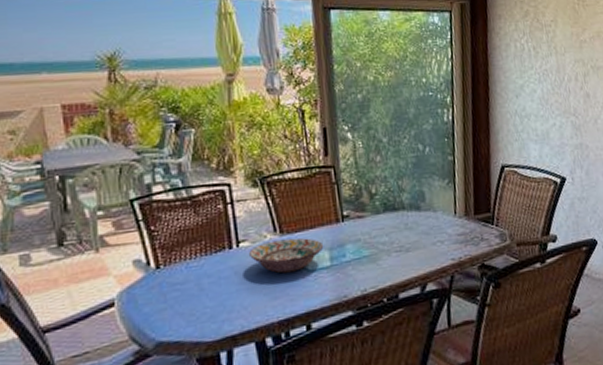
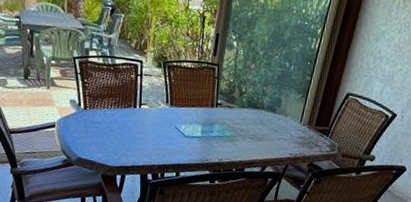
decorative bowl: present [249,237,324,273] -> none [147,109,199,135]

